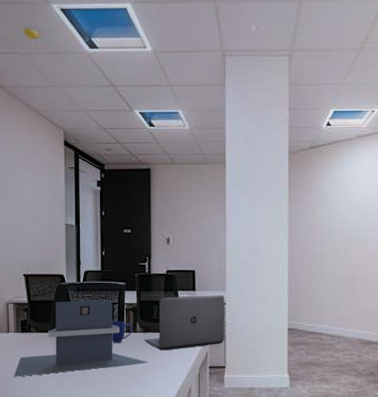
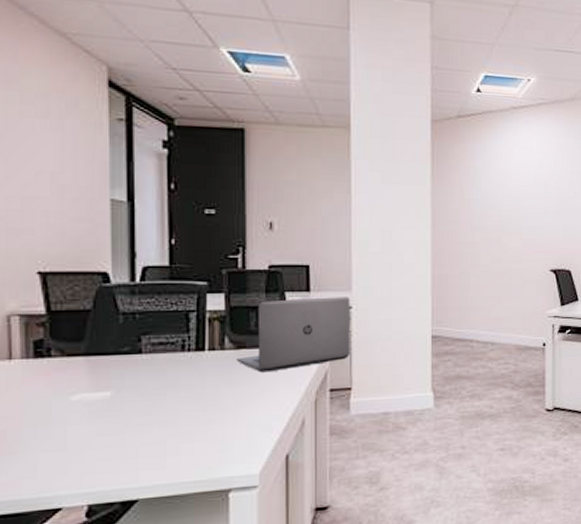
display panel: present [13,300,149,377] -> none [20,306,243,425]
mug: present [112,320,133,343] -> none [187,334,220,366]

